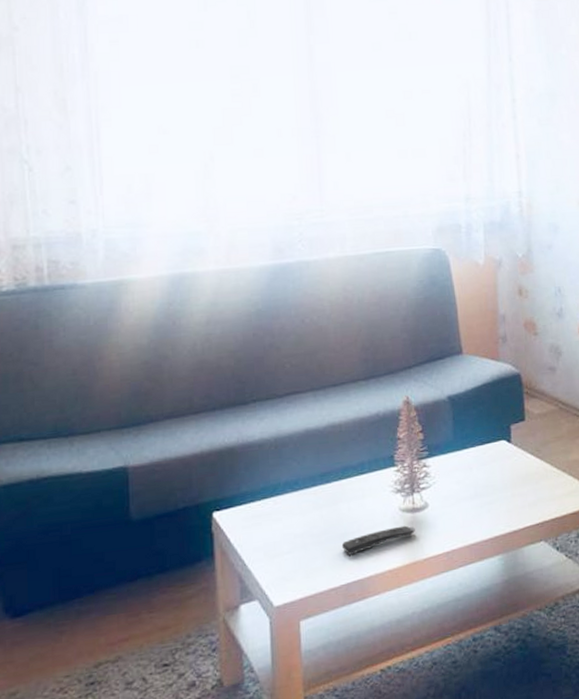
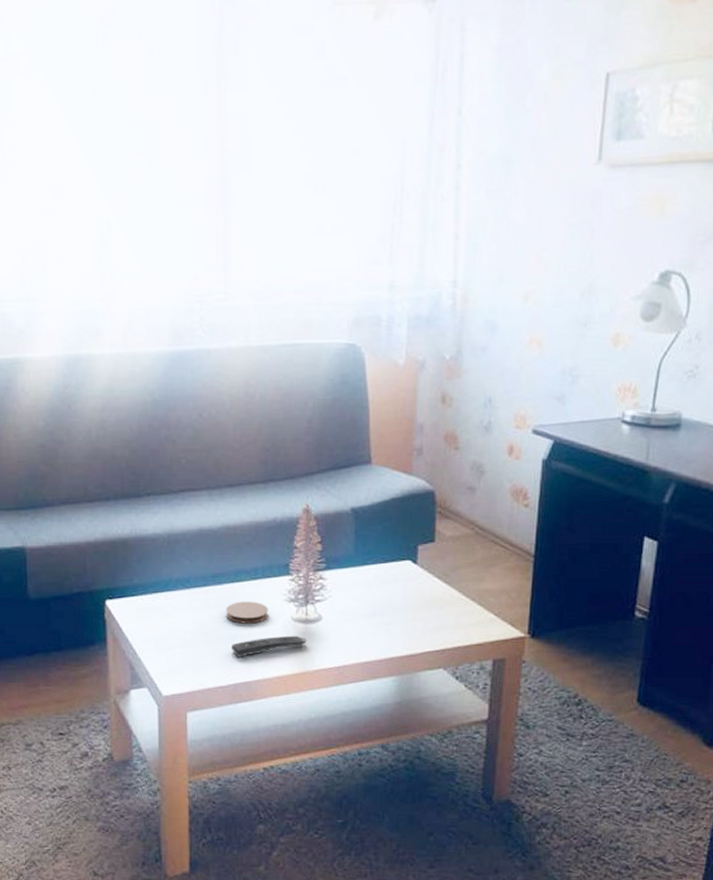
coaster: none [335,496,377,521] -> present [226,601,268,624]

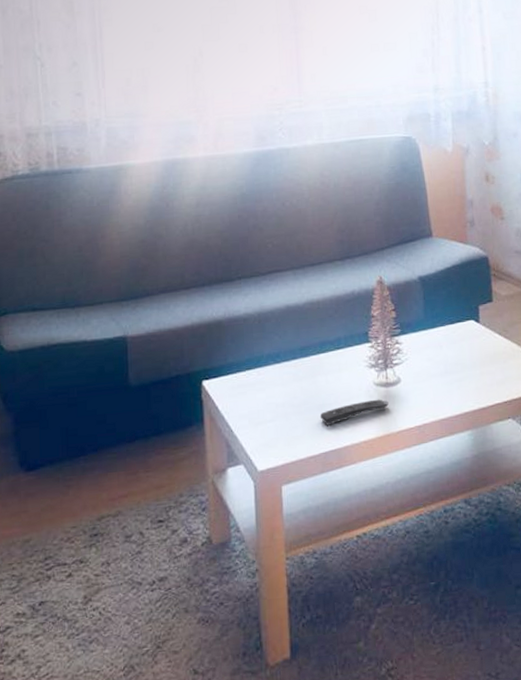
coaster: present [226,601,268,624] -> none [314,370,352,393]

